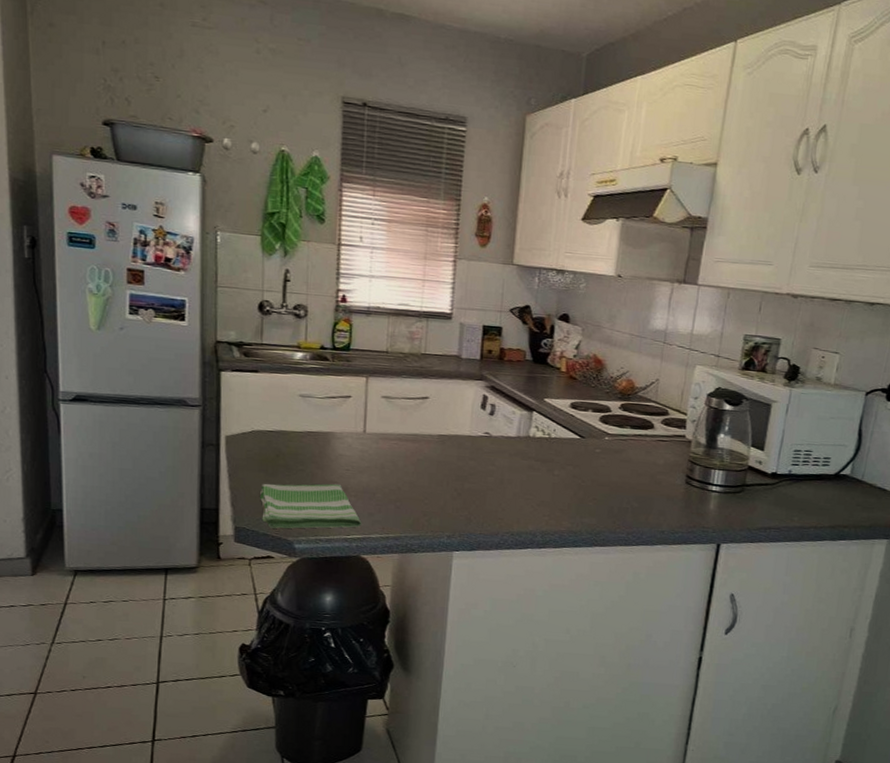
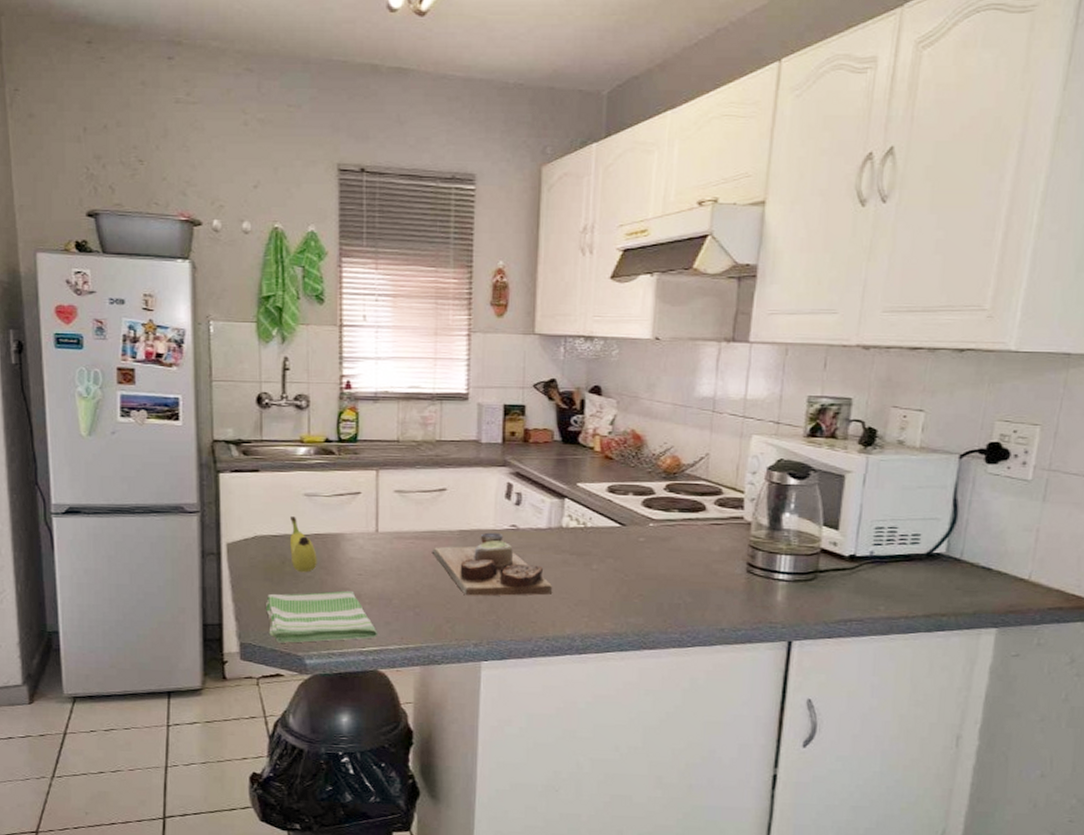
fruit: none [284,414,309,466] -> present [289,516,317,573]
cutting board: none [413,438,519,496] -> present [431,532,553,596]

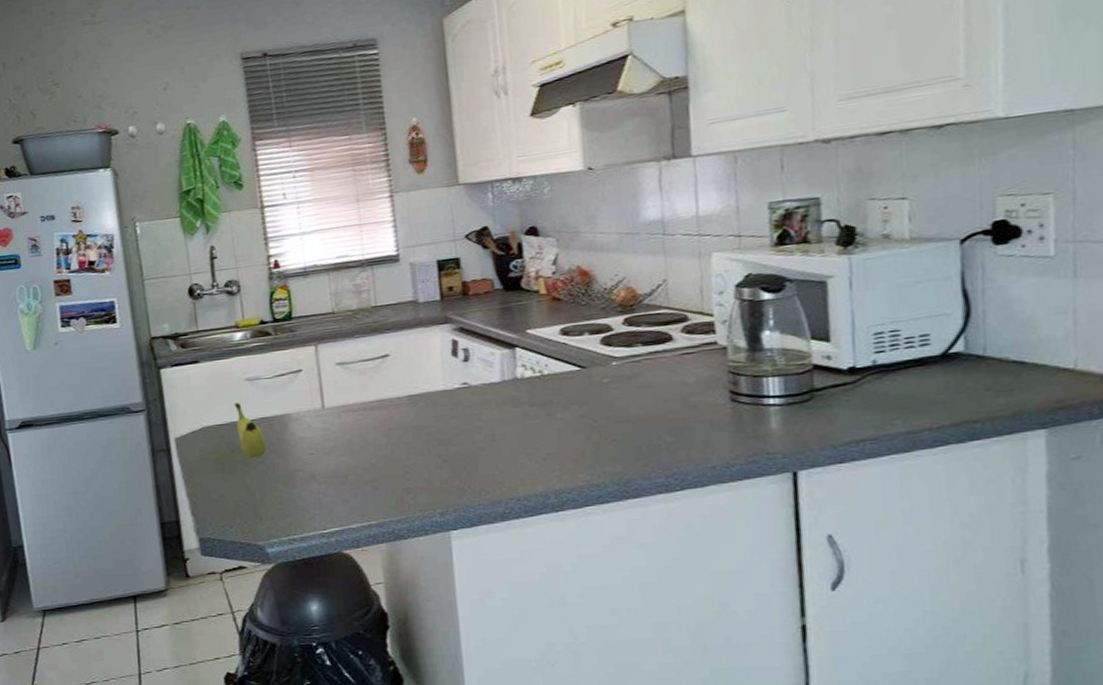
dish towel: present [266,590,378,643] -> none [220,471,338,534]
cutting board: present [431,532,553,596] -> none [382,392,517,463]

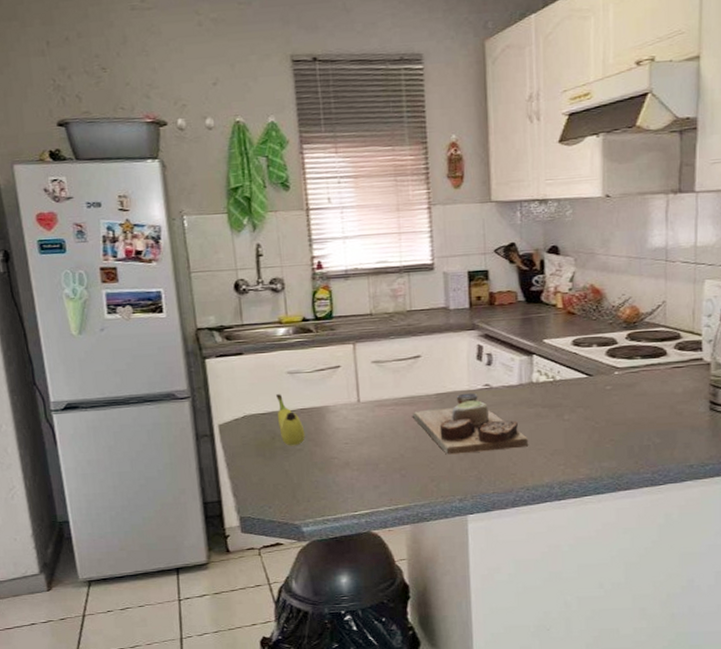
cutting board: none [382,392,517,463] -> present [412,392,529,455]

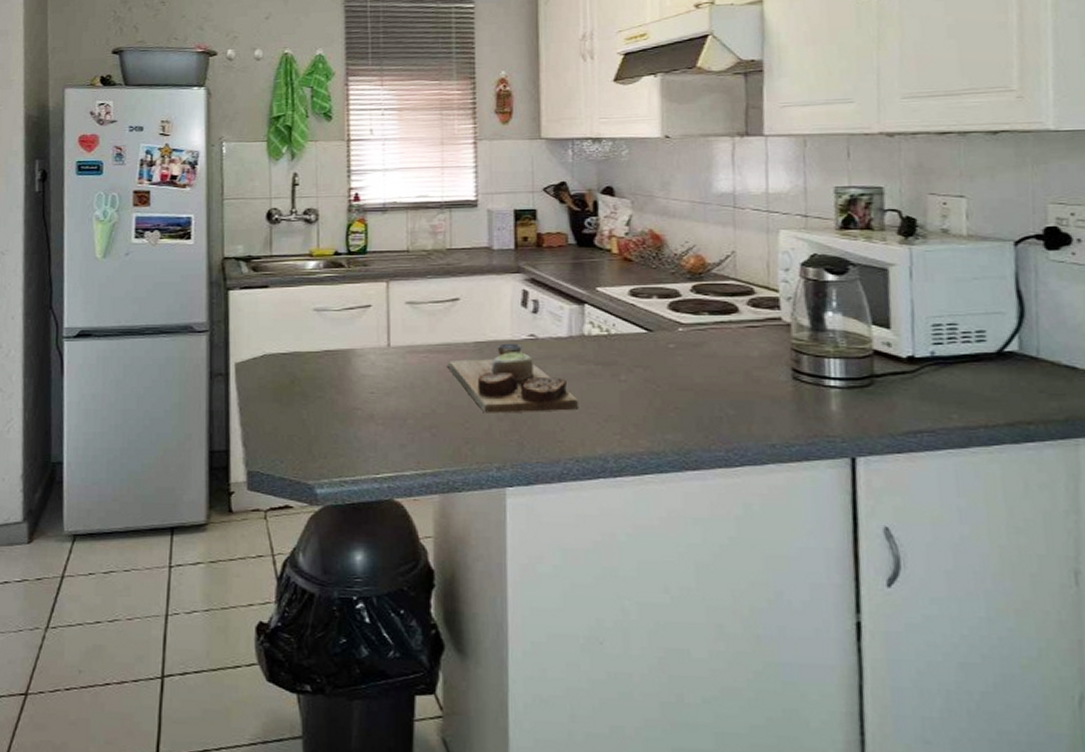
fruit: present [276,394,305,446] -> none [299,333,328,392]

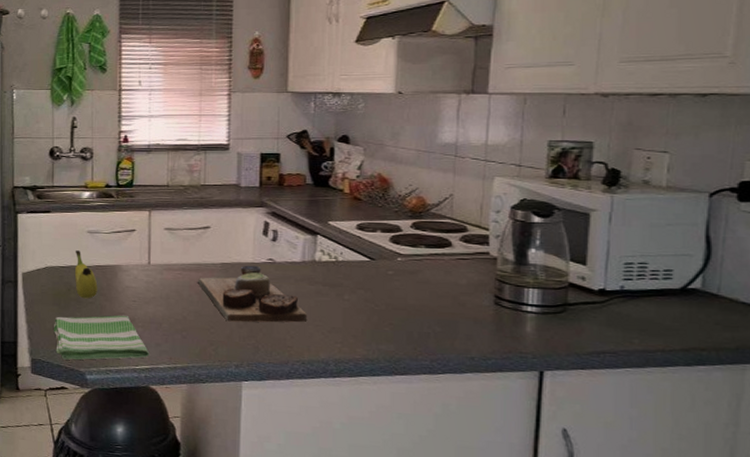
dish towel: none [275,410,393,471] -> present [54,315,150,360]
fruit: none [299,333,328,392] -> present [74,250,98,299]

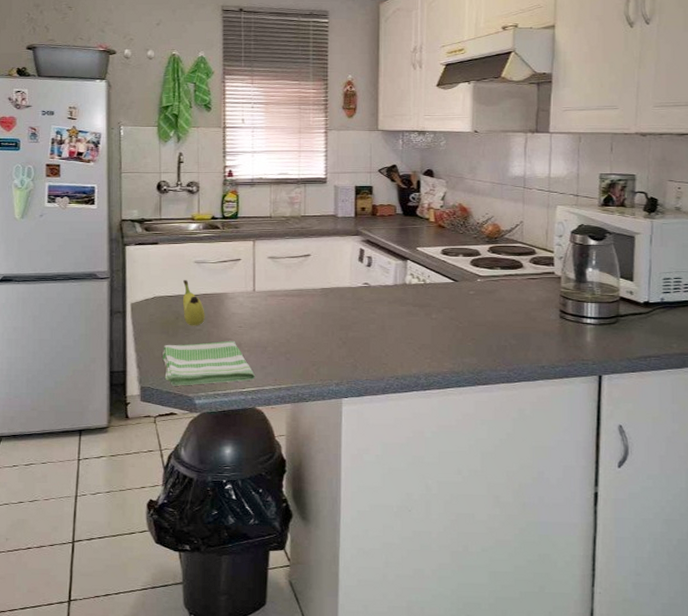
cutting board: present [197,265,308,323] -> none [299,289,400,343]

